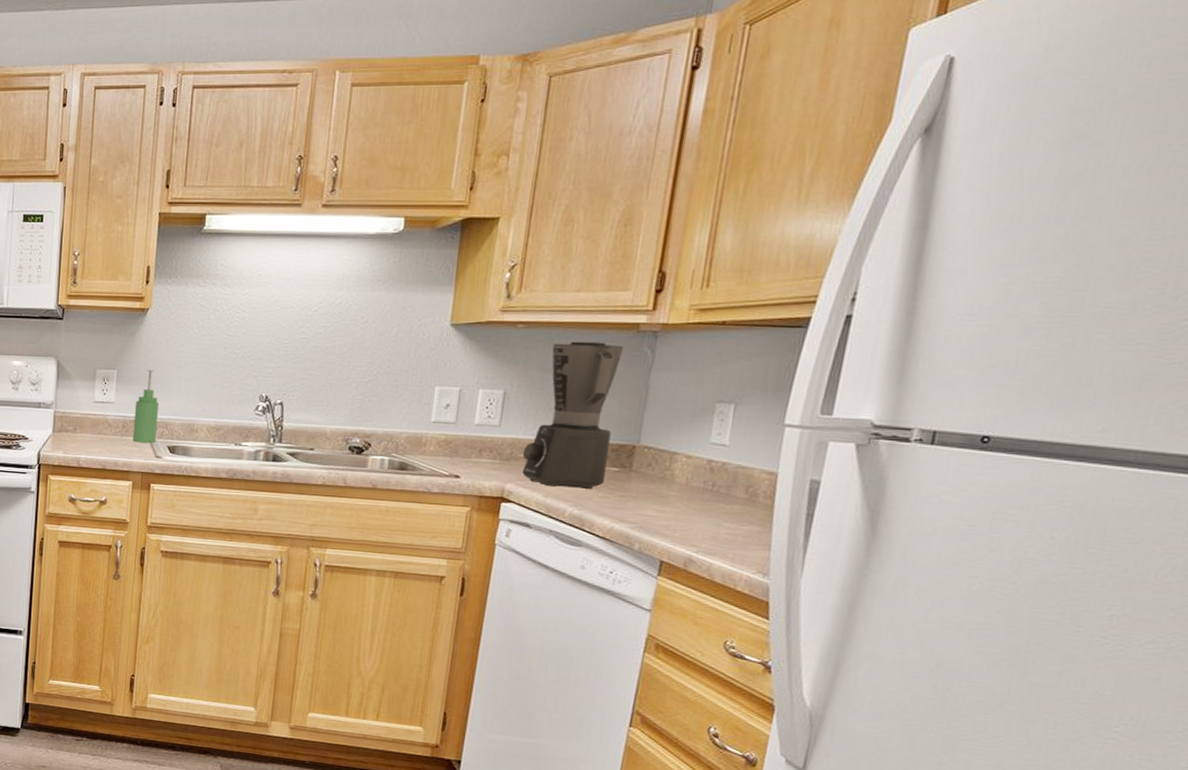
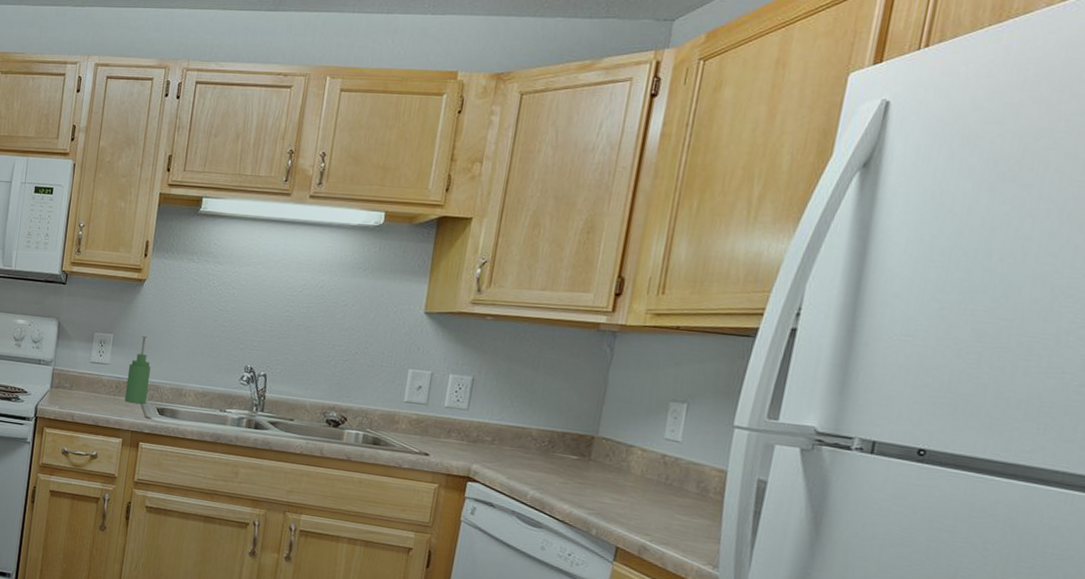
blender: present [522,341,623,490] -> none [488,335,584,476]

